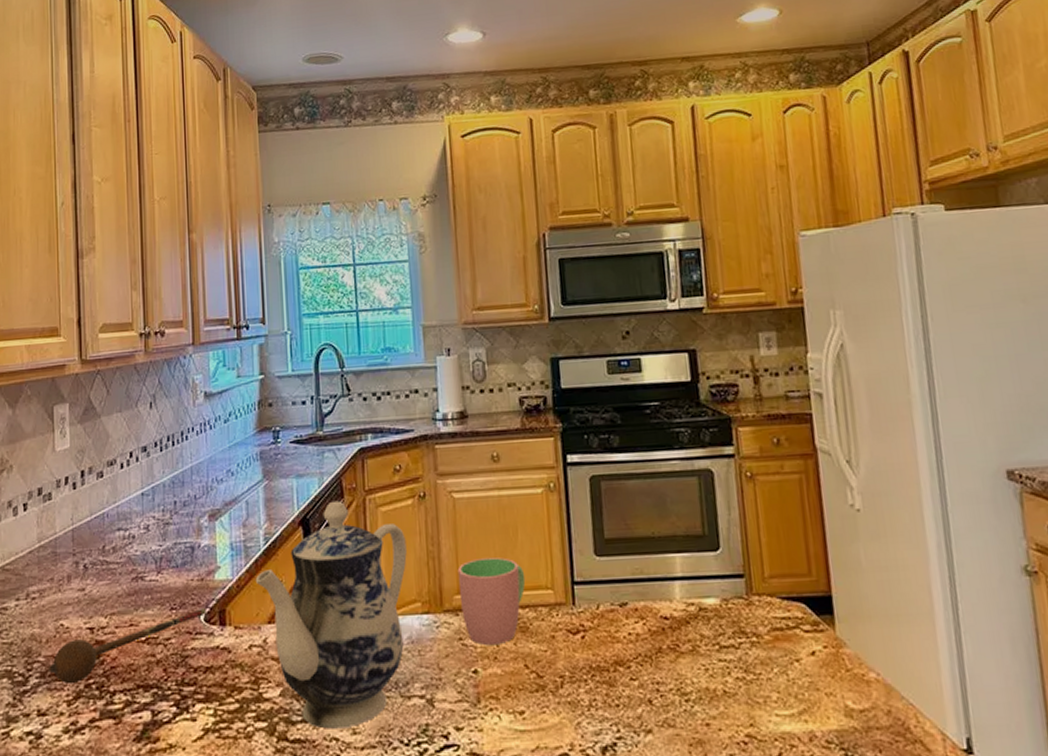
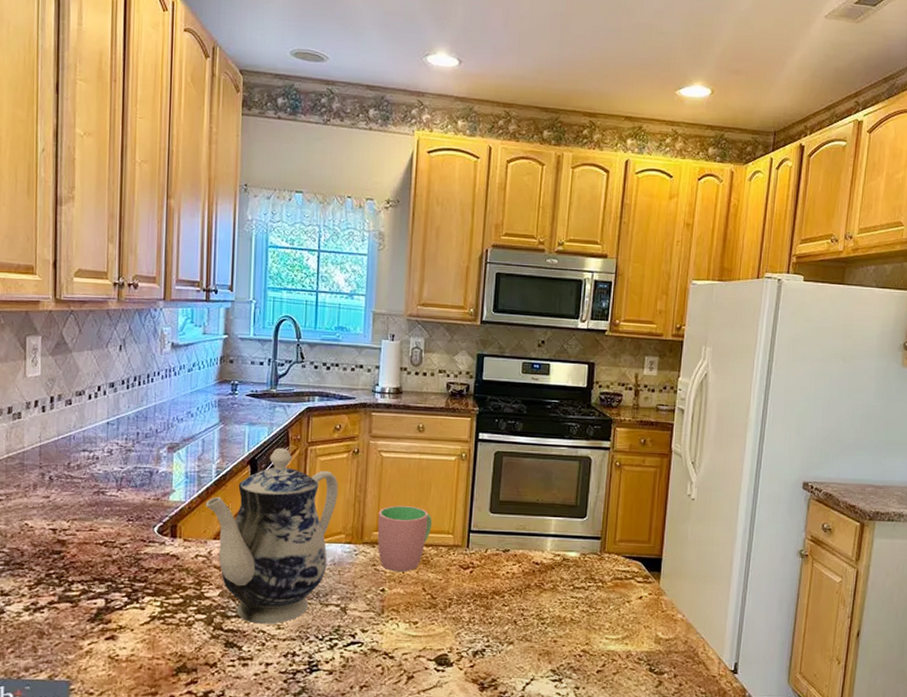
spoon: present [47,607,206,683] -> none [11,521,160,572]

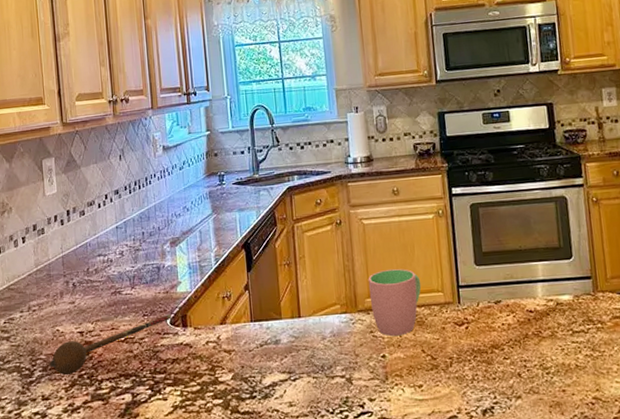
spoon: none [11,521,160,572] -> present [48,313,171,375]
teapot: present [205,447,338,624] -> none [209,228,328,403]

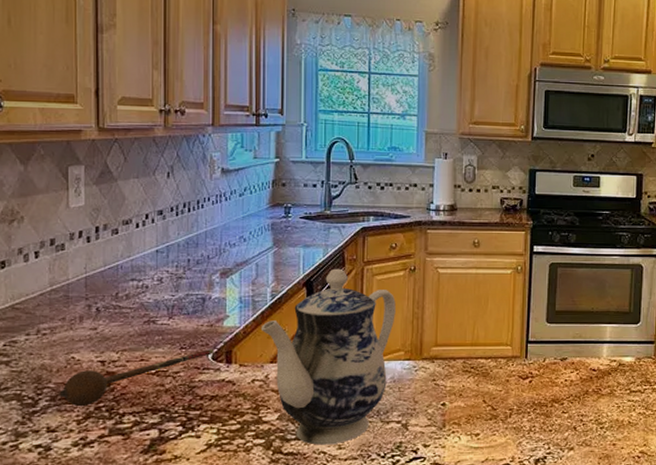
teapot: none [209,228,328,403] -> present [260,268,396,445]
cup: present [368,269,422,336] -> none [436,320,491,385]

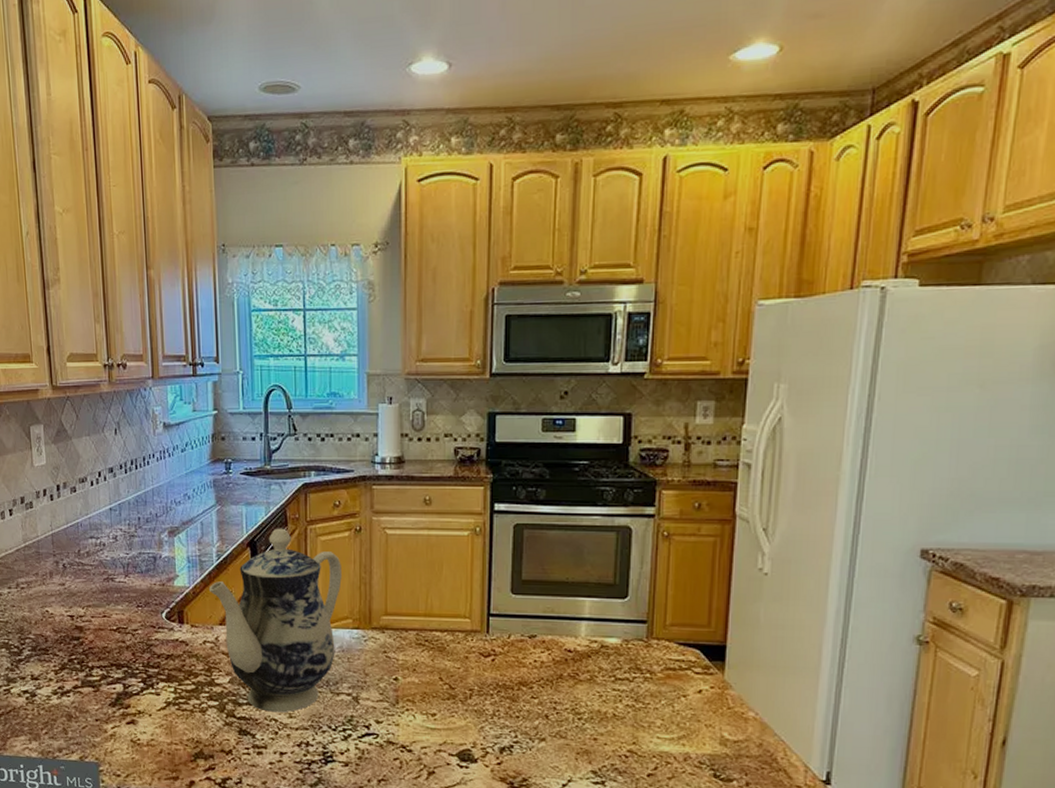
spoon: present [58,348,214,406] -> none [37,607,167,657]

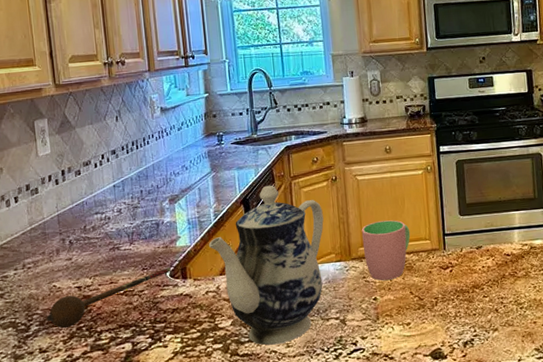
spoon: none [37,607,167,657] -> present [45,267,171,328]
cup: none [386,587,446,659] -> present [361,220,411,281]

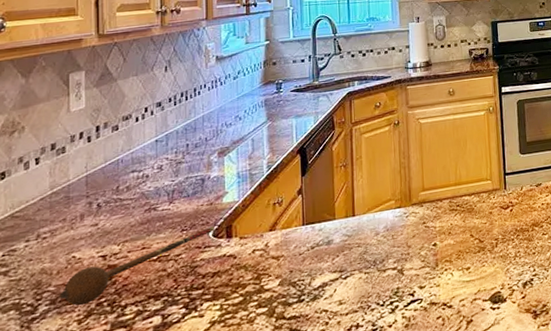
teapot: present [208,185,324,345] -> none [258,132,384,305]
cup: present [361,220,411,281] -> none [422,162,472,225]

